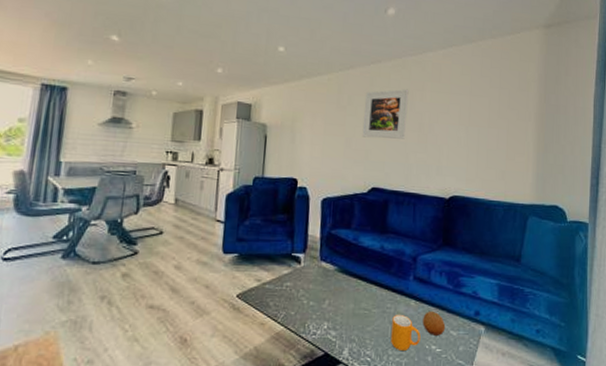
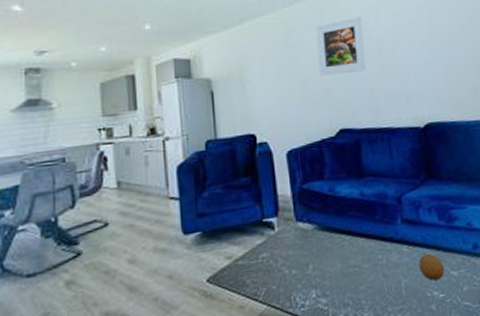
mug: present [391,315,421,352] -> none [386,264,420,306]

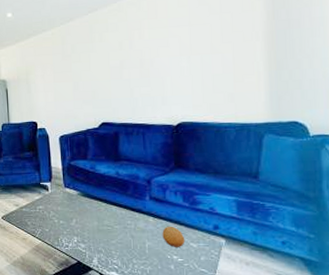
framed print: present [316,16,366,76] -> none [86,30,128,80]

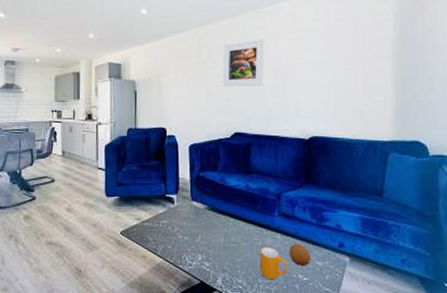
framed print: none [86,30,128,80] -> present [222,39,265,87]
mug: none [133,230,162,261] -> present [260,247,288,280]

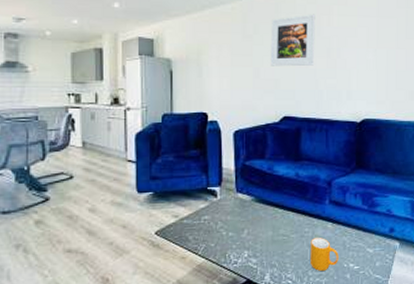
fruit: present [289,243,311,266] -> none [340,231,362,254]

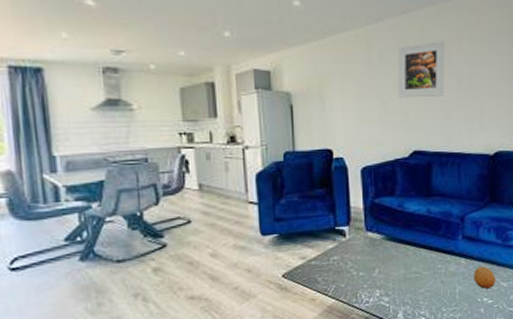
mug: present [310,238,339,272] -> none [444,273,472,307]
fruit: none [340,231,362,254] -> present [474,266,496,289]

